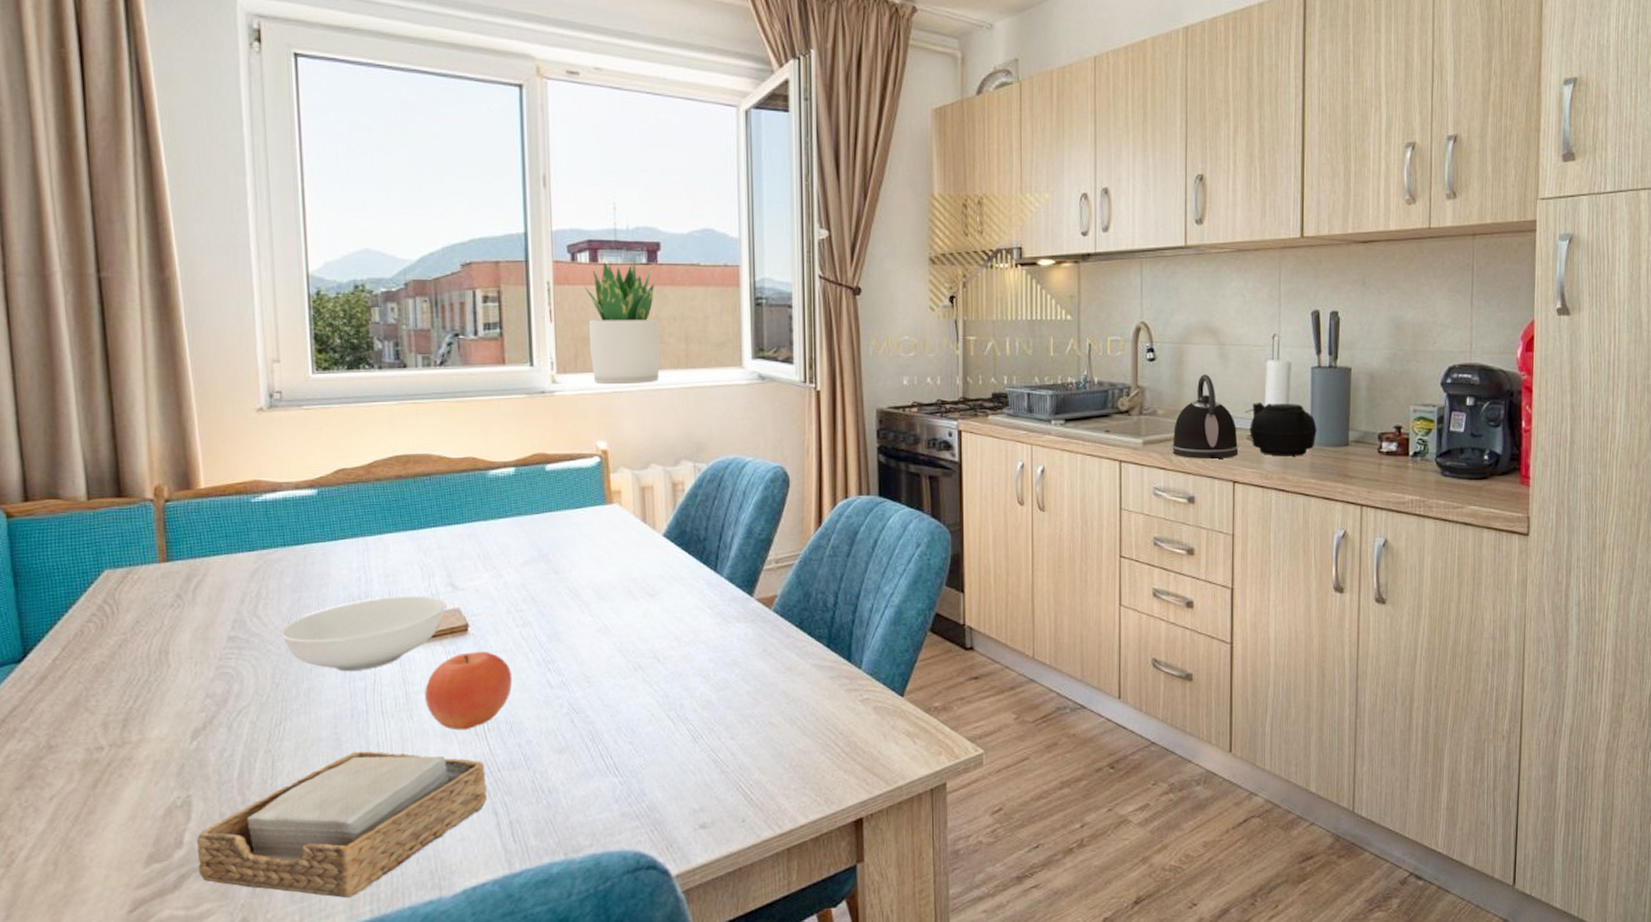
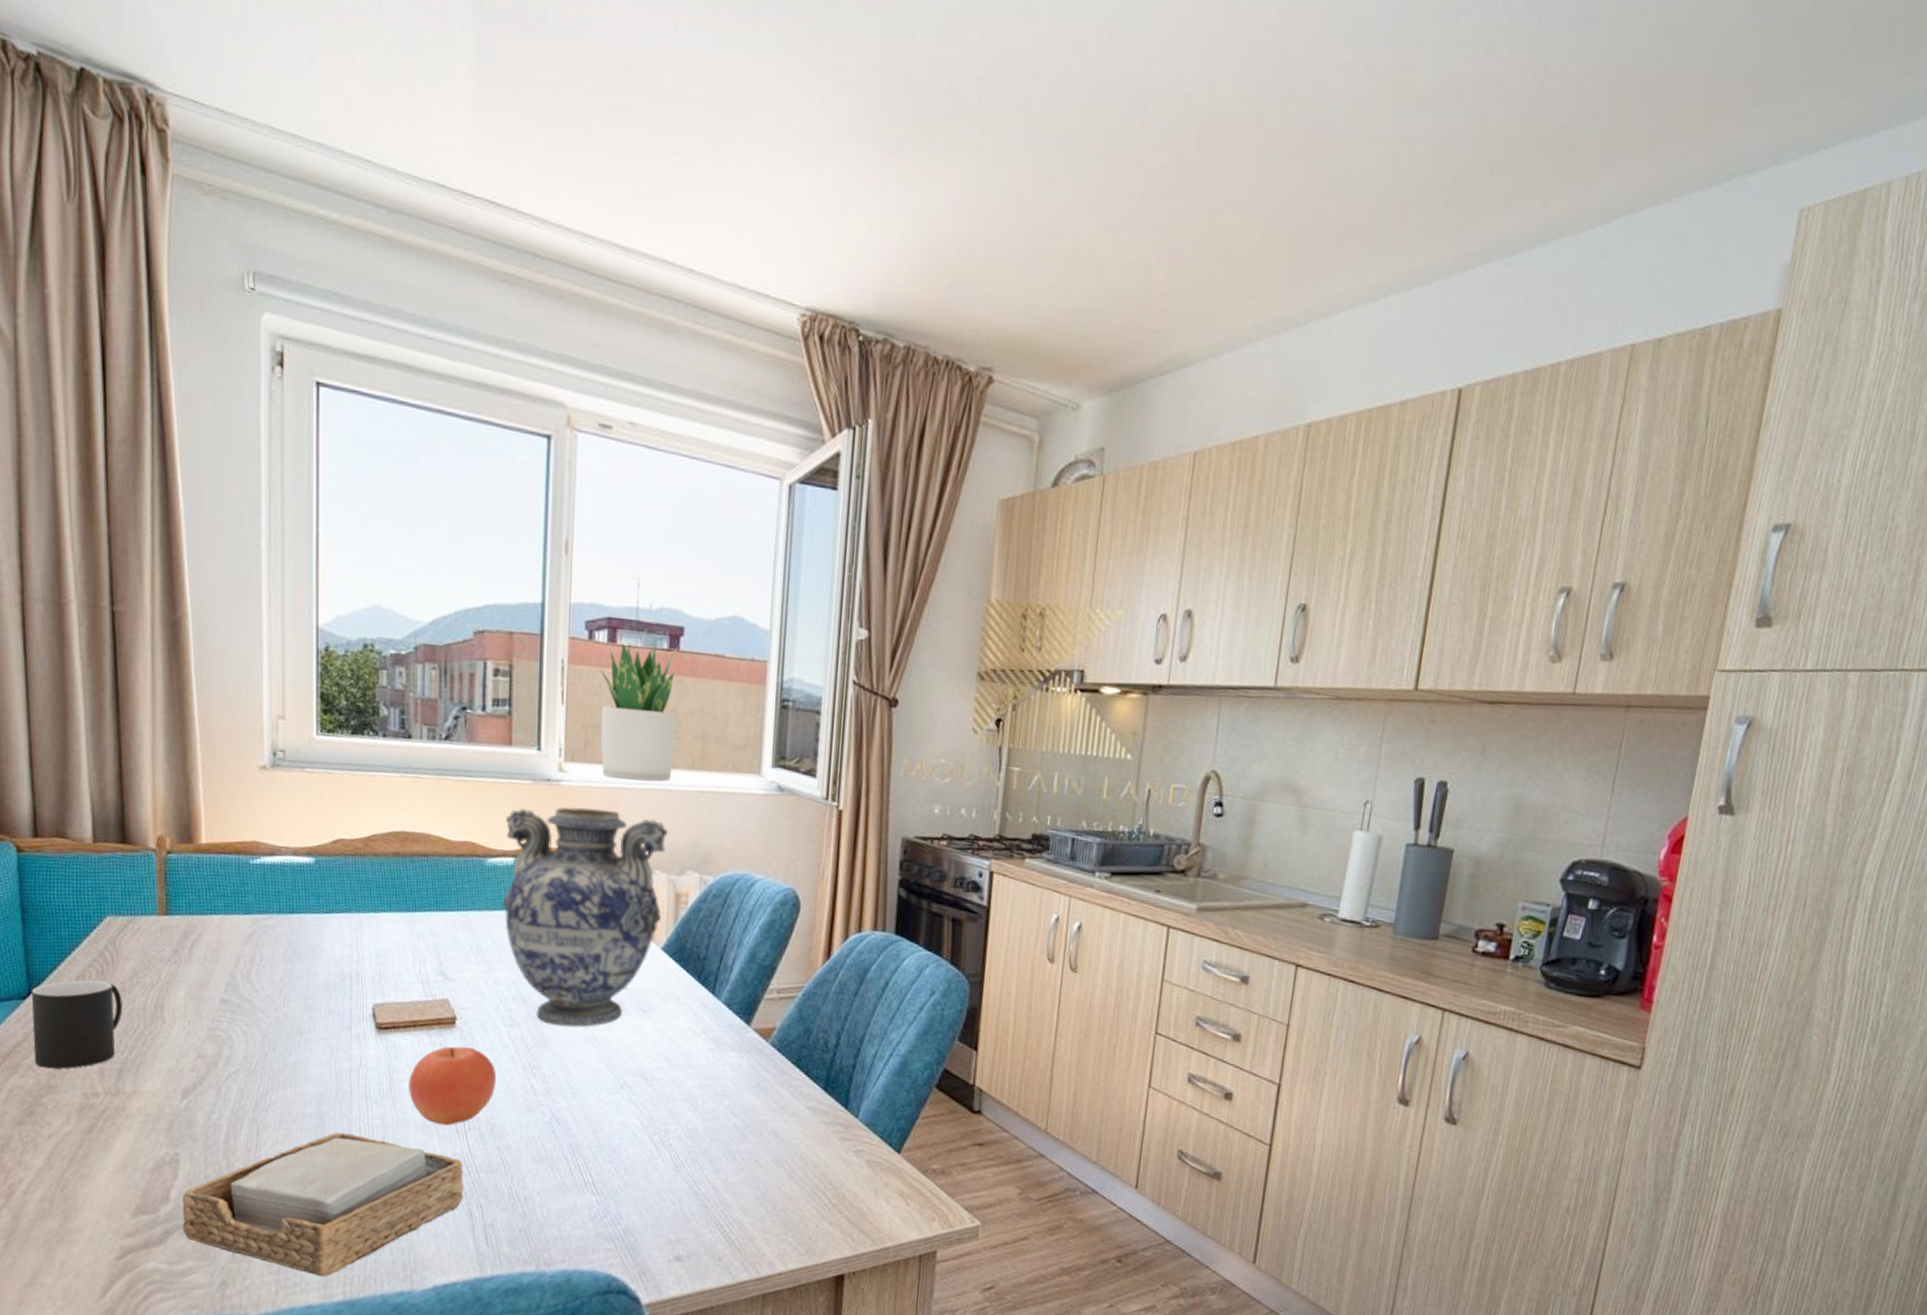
cup: none [26,634,125,729] -> present [31,979,123,1069]
bowl: present [279,595,447,671] -> none [270,978,436,1051]
vase: none [504,413,661,619] -> present [502,806,668,1026]
kettle: present [1171,374,1239,460] -> none [1229,838,1308,938]
teapot: present [1245,403,1317,457] -> none [1320,878,1403,945]

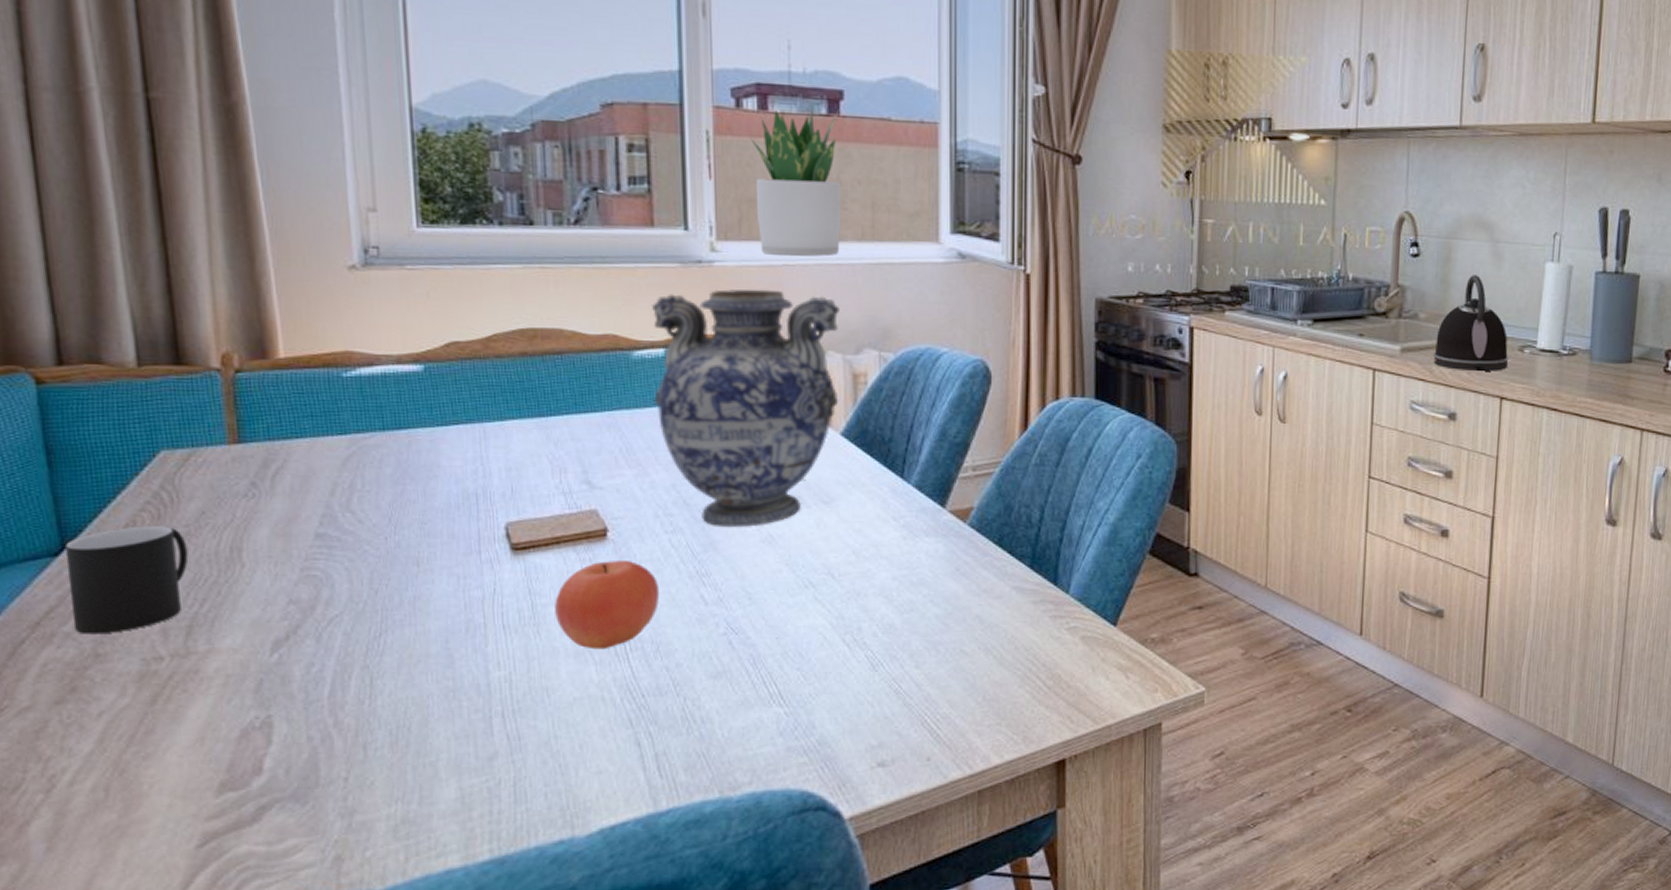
napkin holder: present [181,1132,464,1277] -> none [278,670,629,835]
kettle: none [1229,838,1308,938] -> present [1432,275,1509,372]

